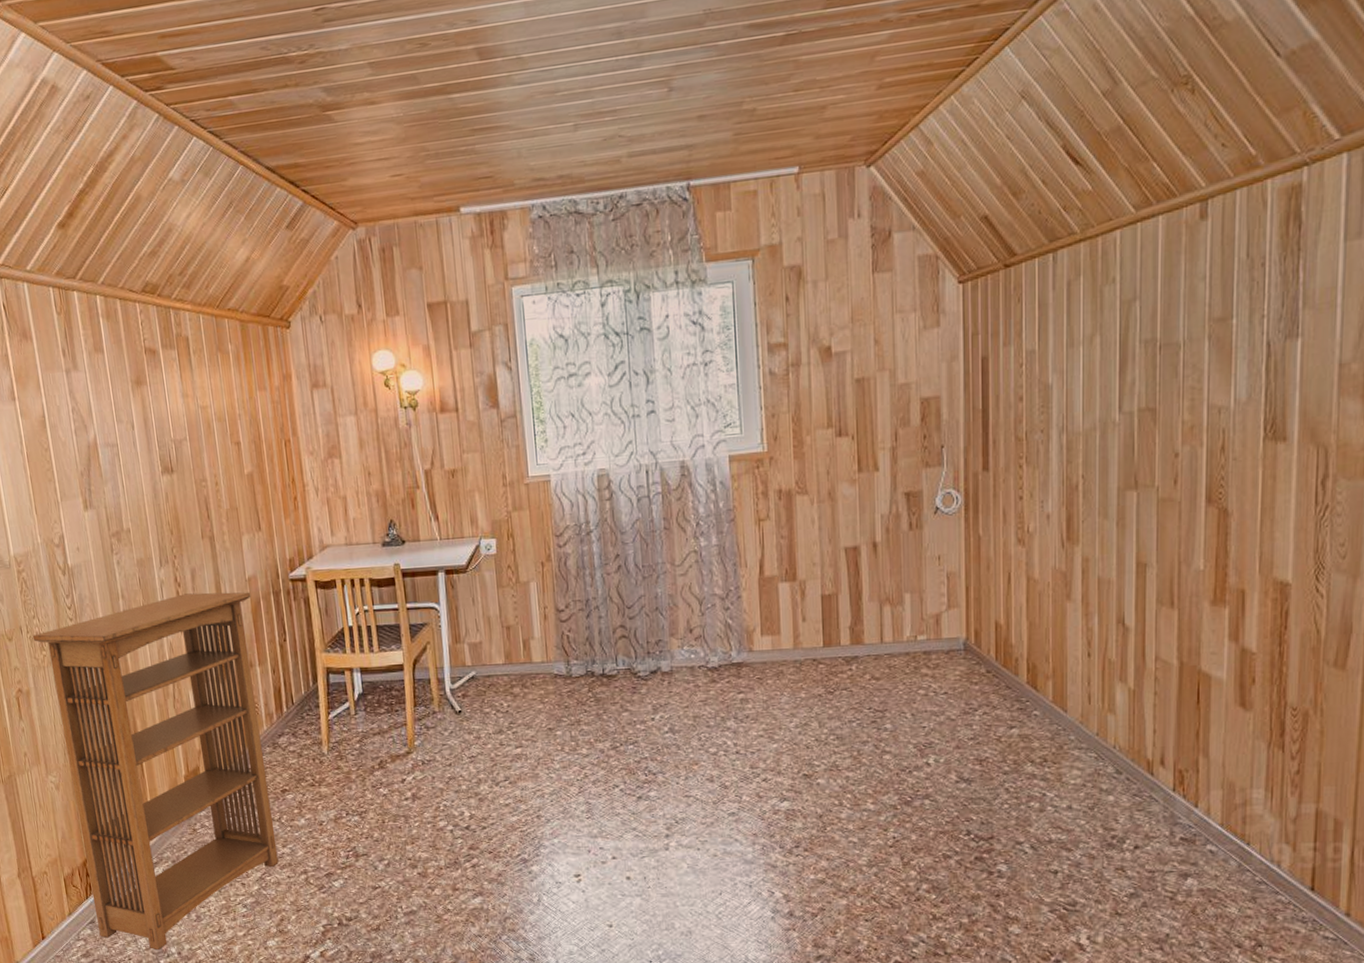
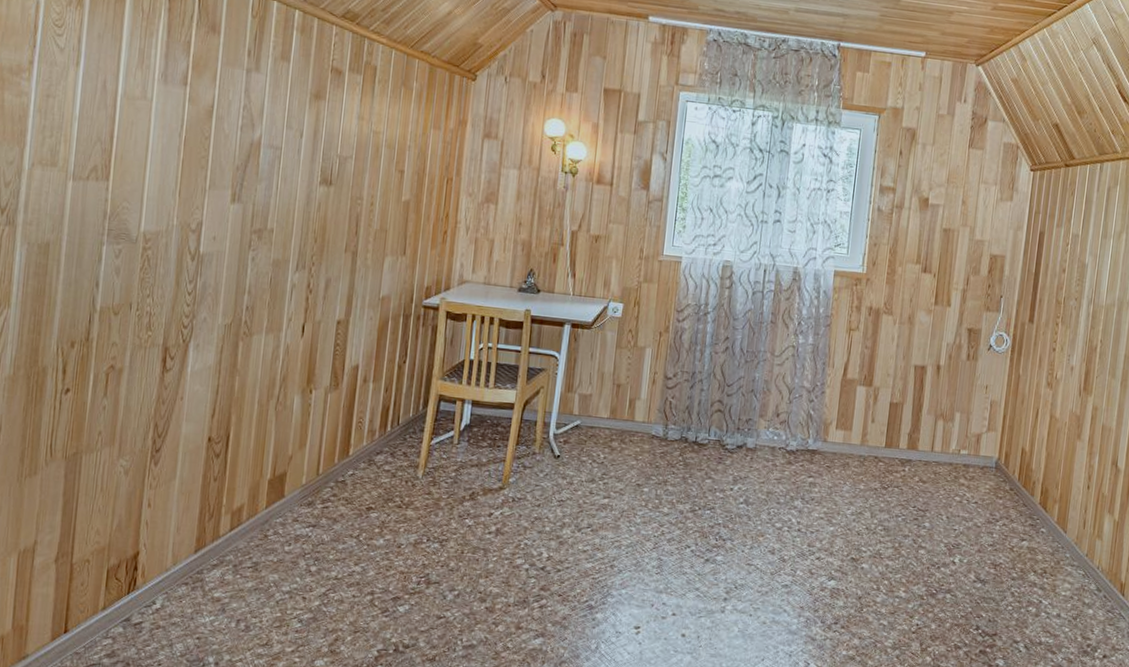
bookshelf: present [32,592,279,950] -> none [132,300,381,658]

